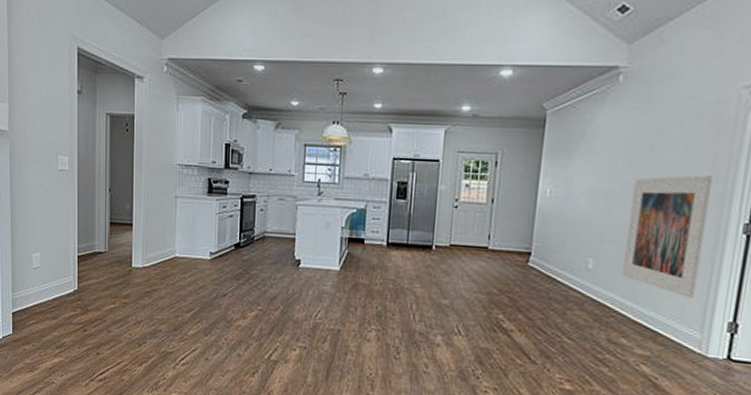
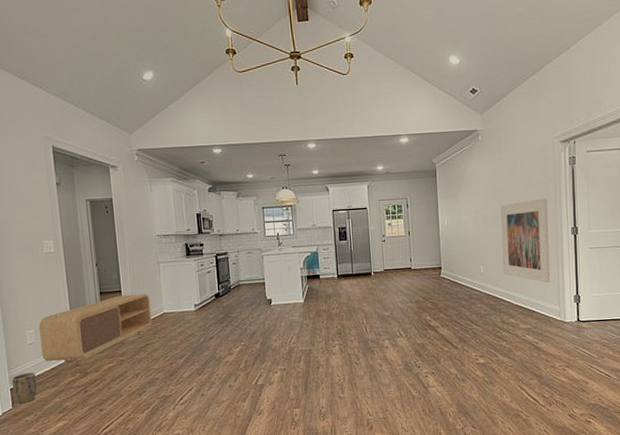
plant pot: none [14,298,38,331] -> present [11,372,37,404]
tv stand: none [45,229,163,300] -> present [38,293,152,366]

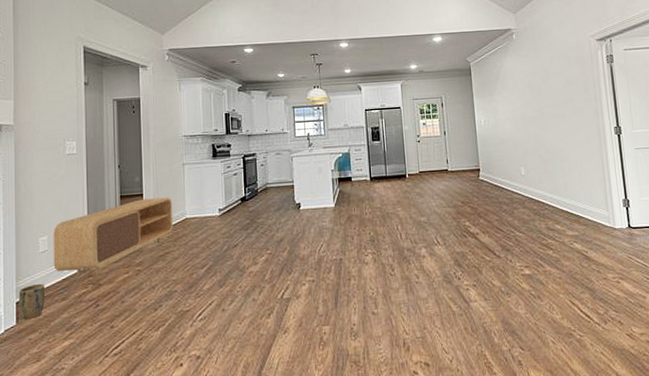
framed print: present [500,198,551,284] -> none [538,97,597,187]

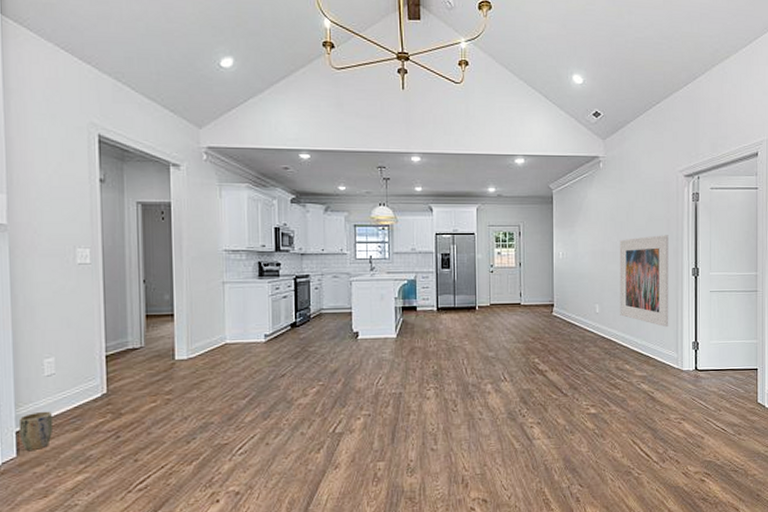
tv stand: present [53,197,174,276] -> none [61,319,211,404]
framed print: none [538,97,597,187] -> present [619,235,669,328]

